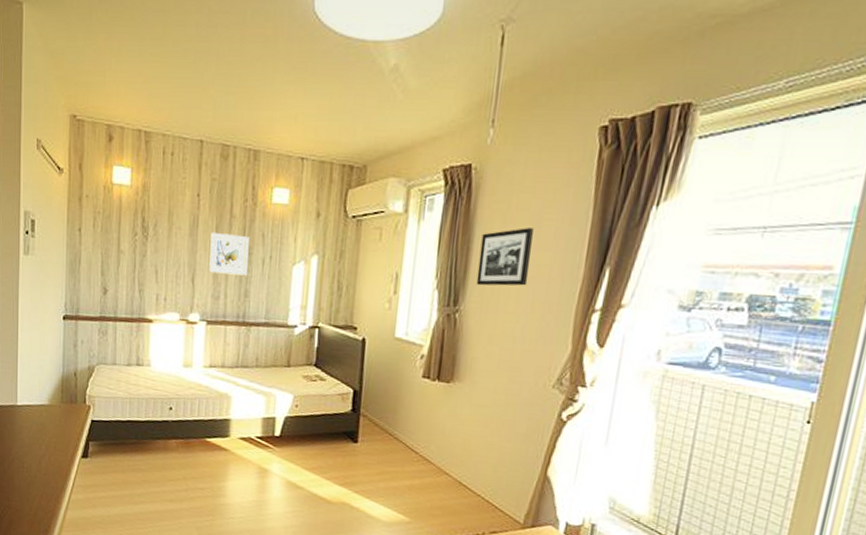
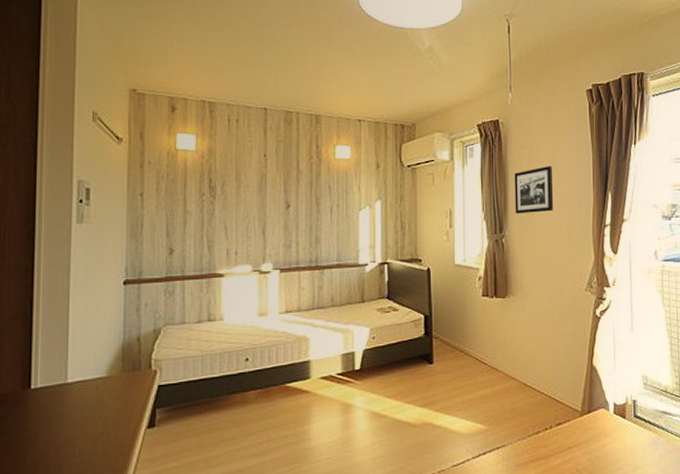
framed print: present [209,233,249,276] -> none [278,188,318,224]

